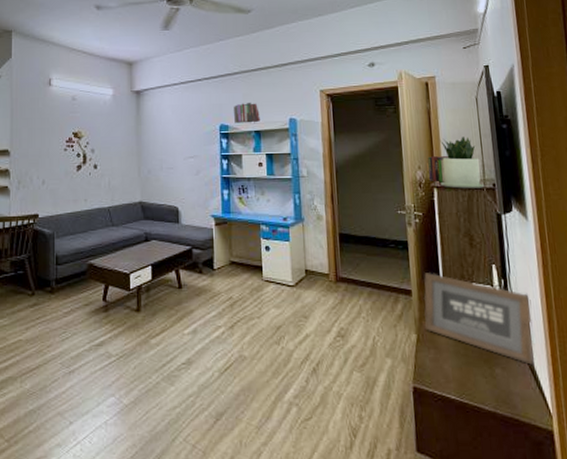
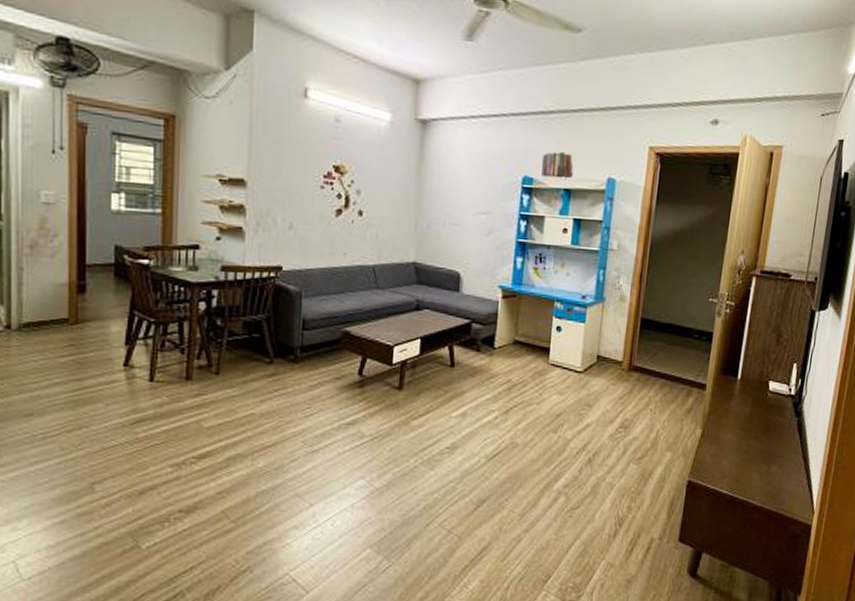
picture frame: present [423,273,535,366] -> none [711,367,823,465]
books: present [427,156,448,183] -> none [749,240,776,271]
planter: present [439,136,485,190] -> none [760,221,808,282]

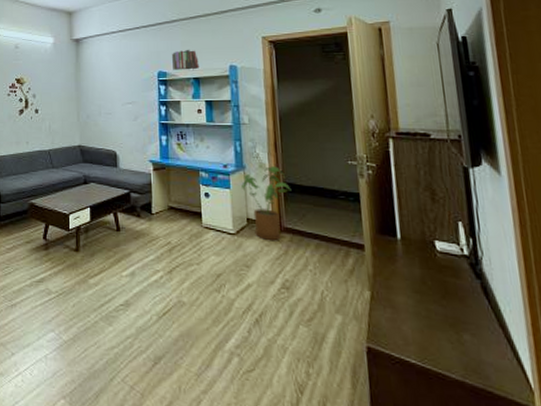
house plant: none [597,300,649,379] -> present [241,166,292,240]

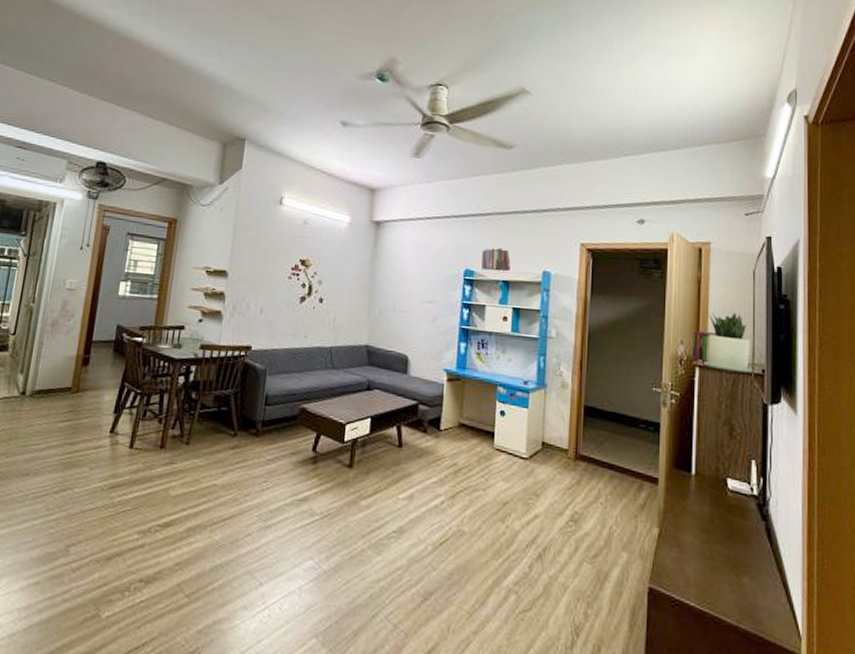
house plant: present [241,166,292,240] -> none [540,387,592,468]
books: none [381,105,406,133] -> present [691,331,716,362]
planter: none [395,84,449,141] -> present [702,312,753,374]

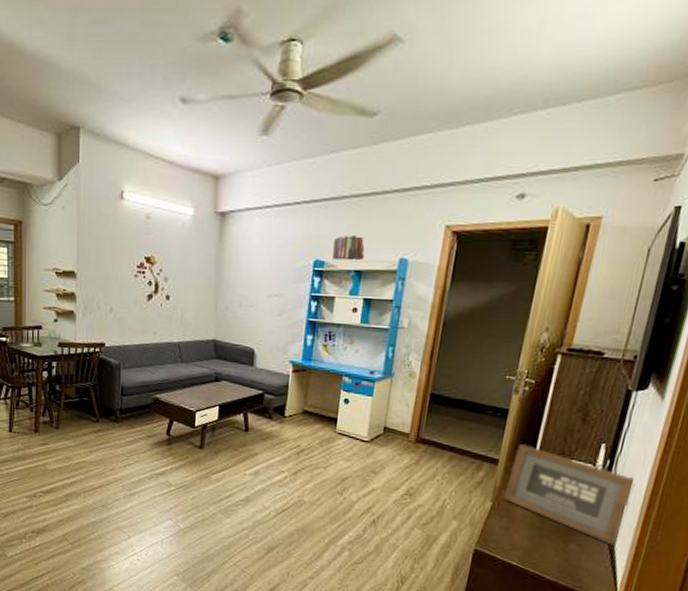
picture frame: none [669,461,791,579] -> present [503,444,635,547]
books: present [691,331,716,362] -> none [554,317,588,349]
planter: present [702,312,753,374] -> none [566,296,628,361]

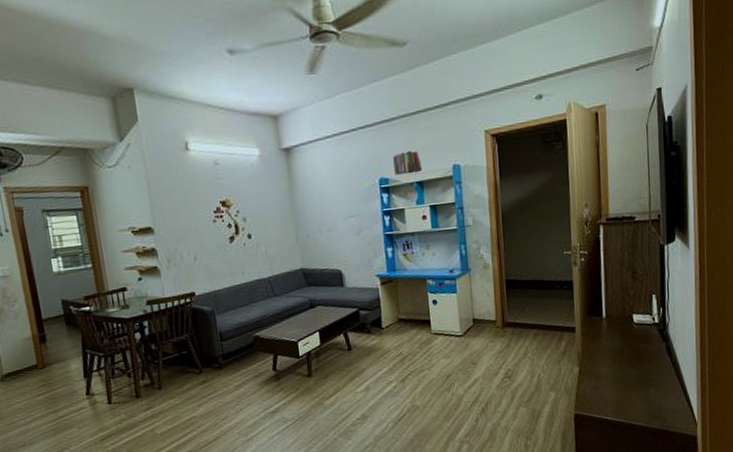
picture frame: present [503,444,635,547] -> none [586,308,687,383]

